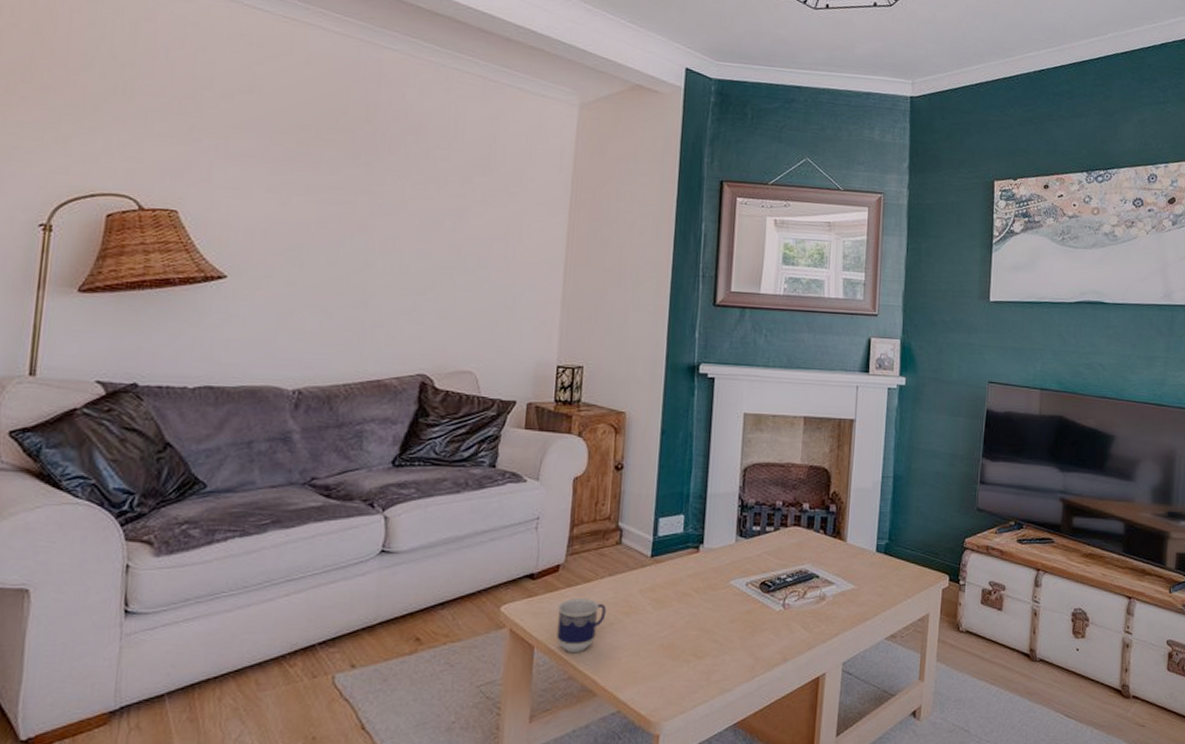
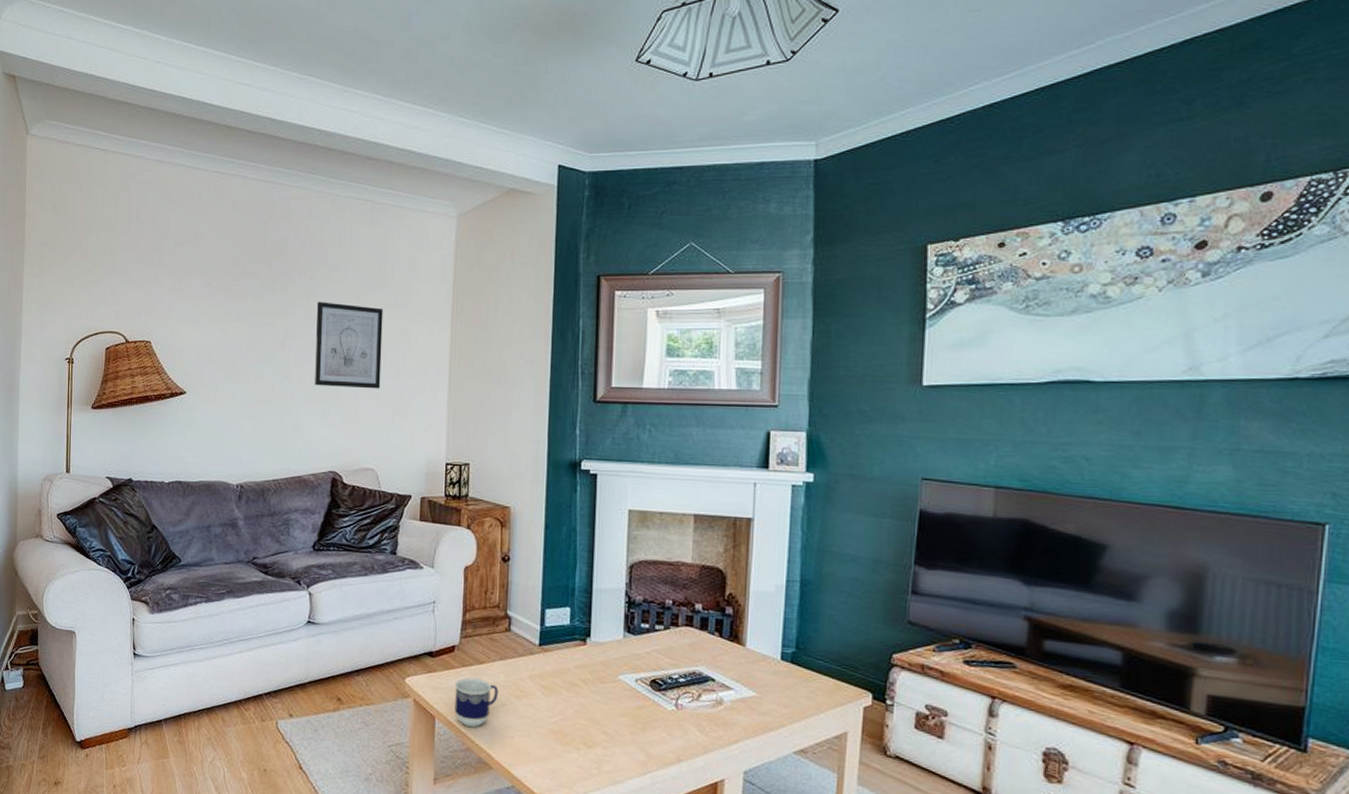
wall art: none [404,181,492,283] -> present [315,302,383,389]

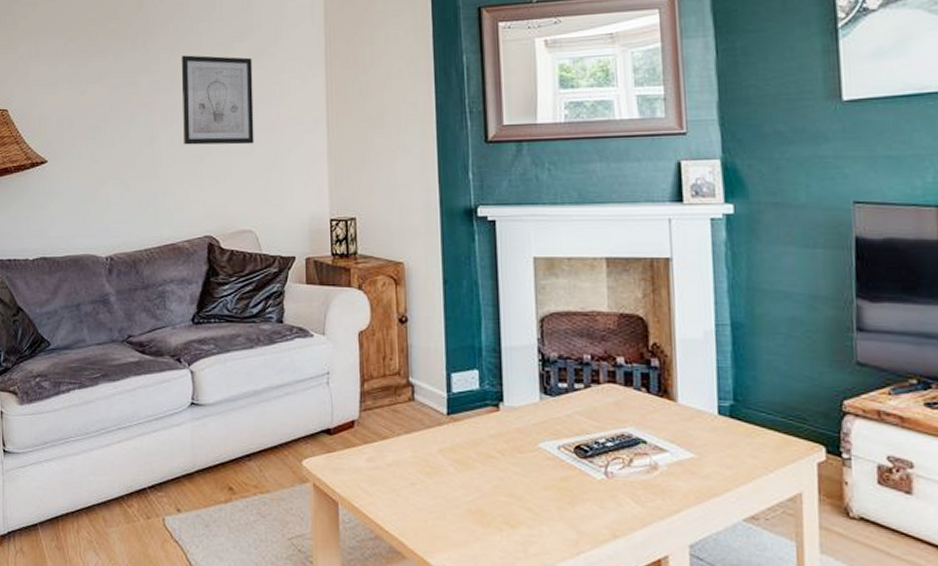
cup: present [454,677,499,727] -> none [357,456,407,511]

